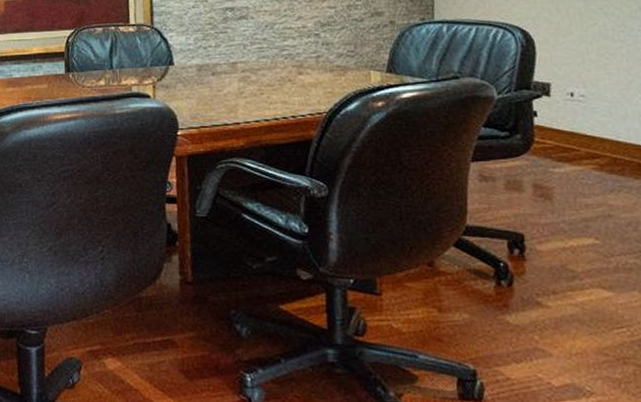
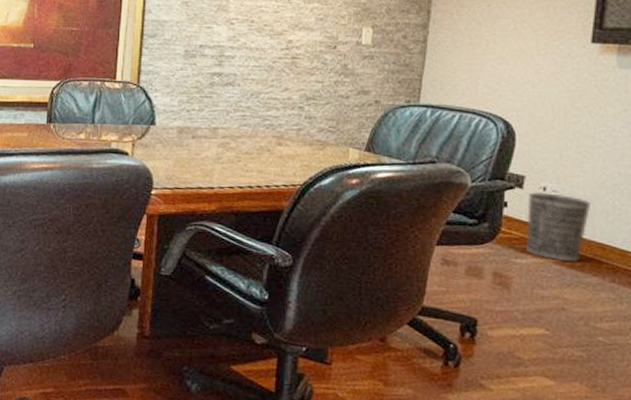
wastebasket: none [557,98,622,168] -> present [525,192,592,263]

